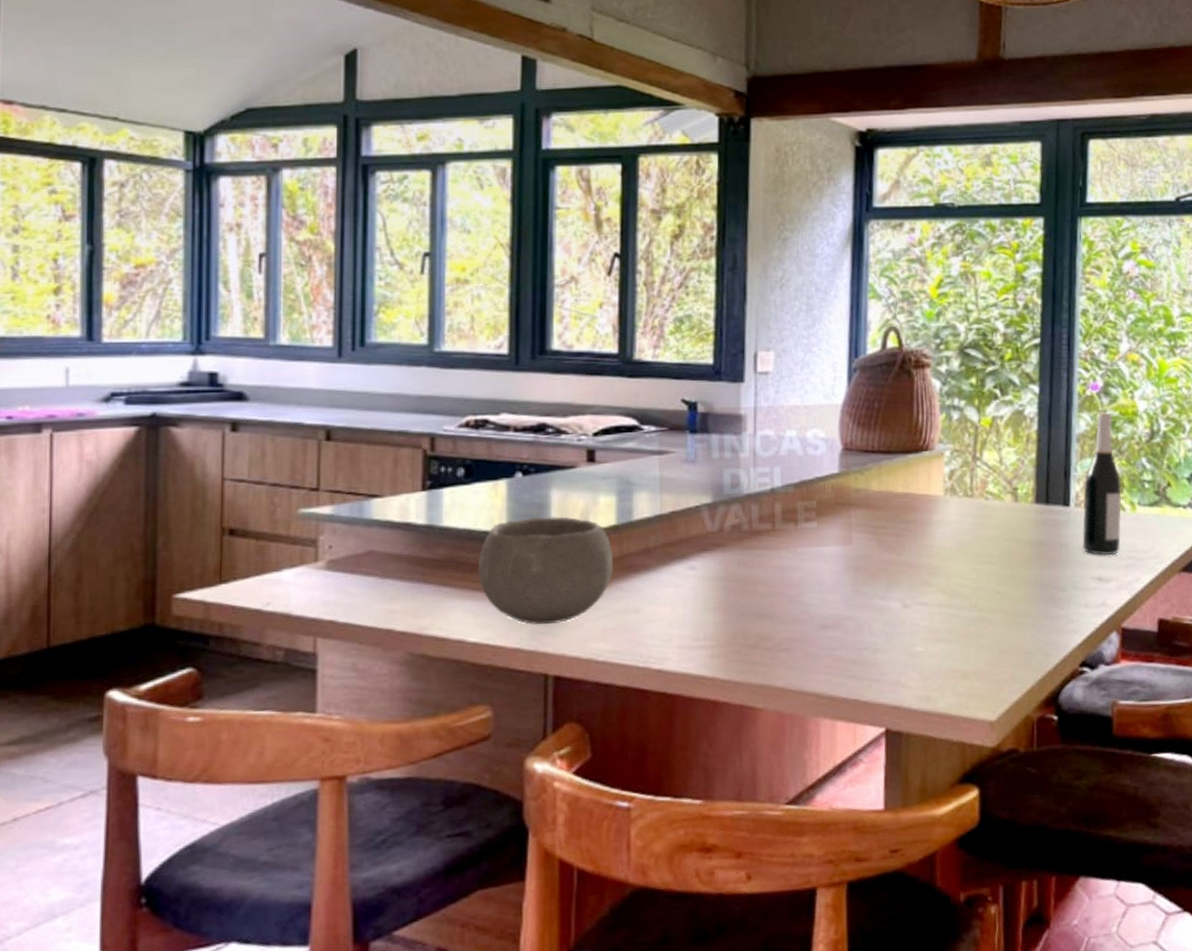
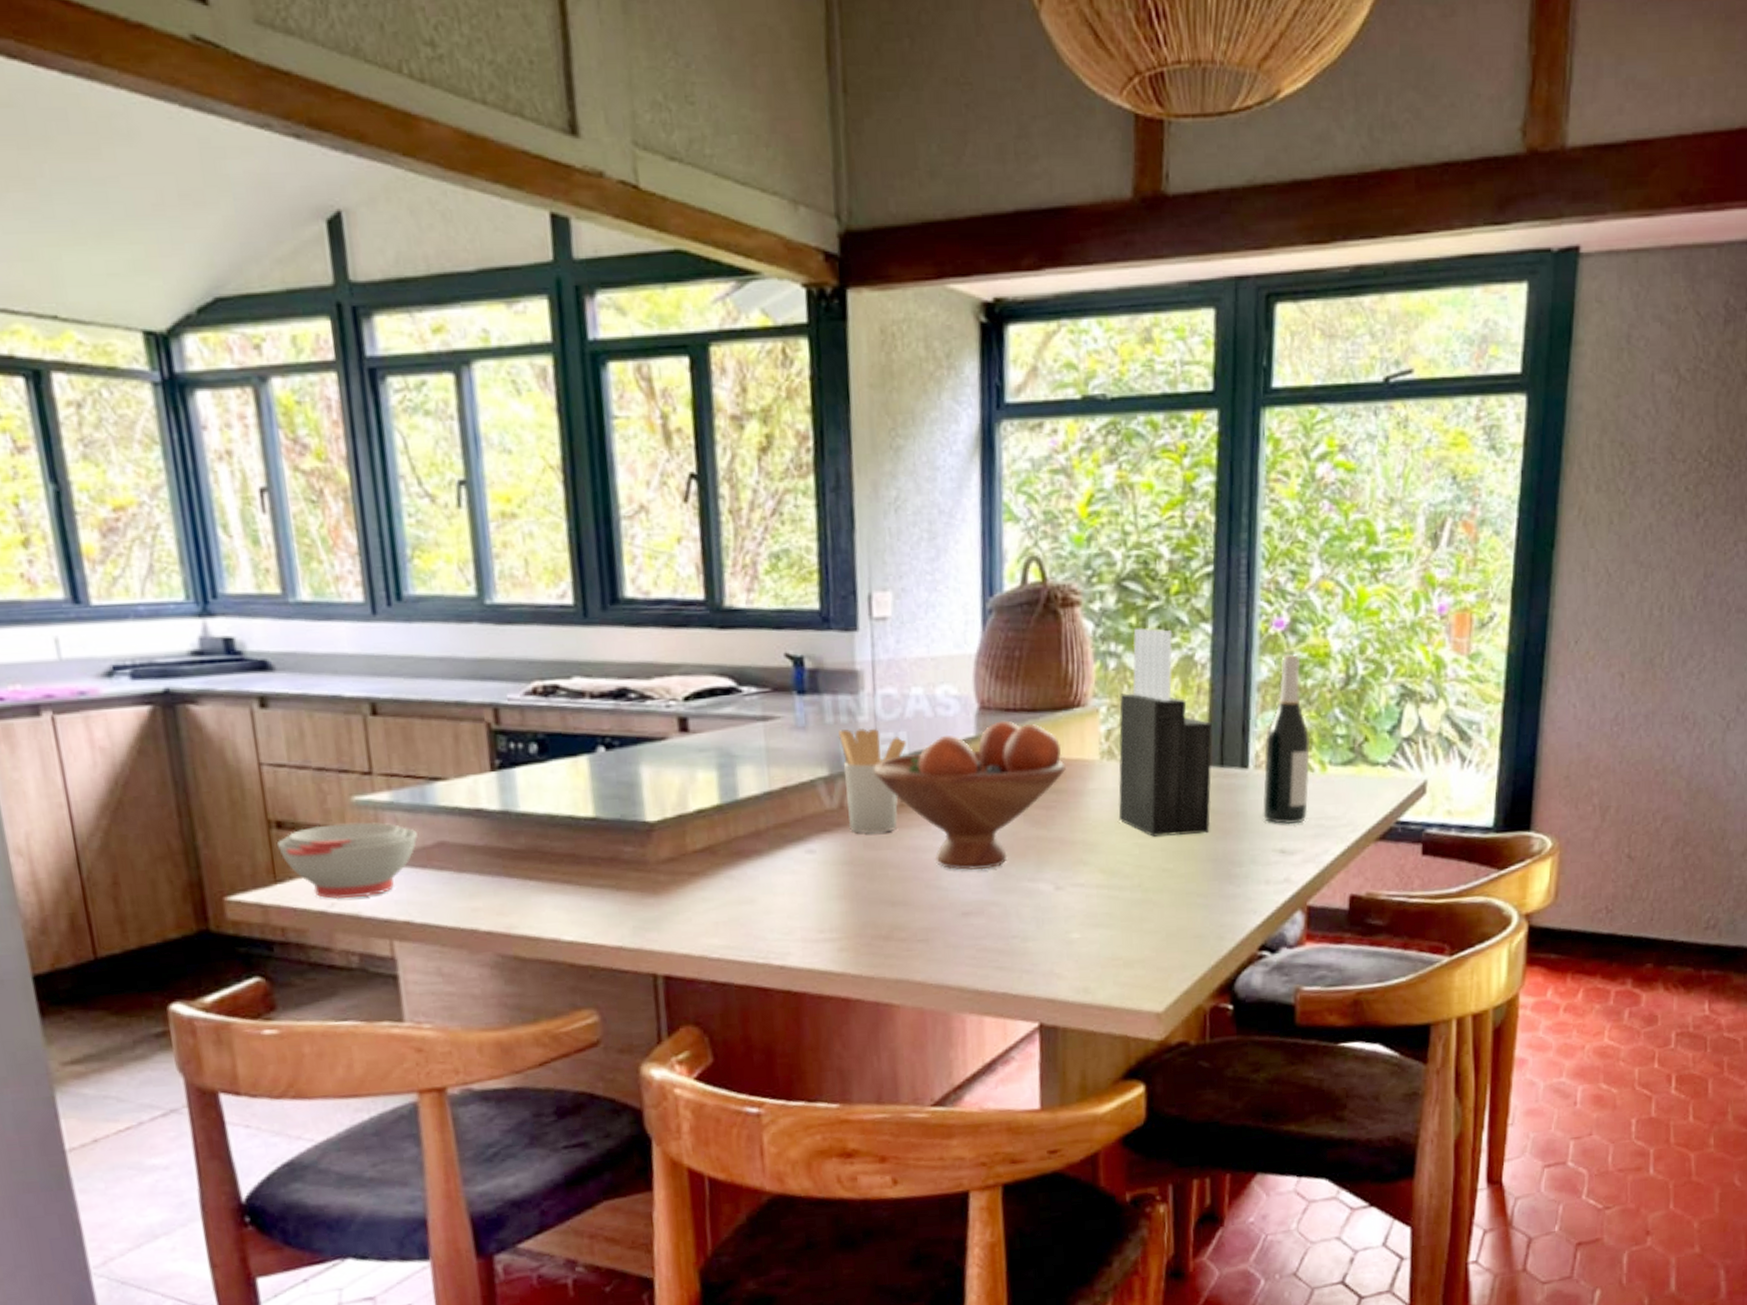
soup bowl: none [226,531,351,600] -> present [276,822,418,900]
bowl: present [478,516,614,625] -> none [564,796,720,920]
utensil holder: none [721,463,780,554] -> present [837,727,906,834]
fruit bowl: none [750,460,915,588] -> present [873,720,1066,870]
knife block: none [959,387,1039,563] -> present [1118,627,1212,837]

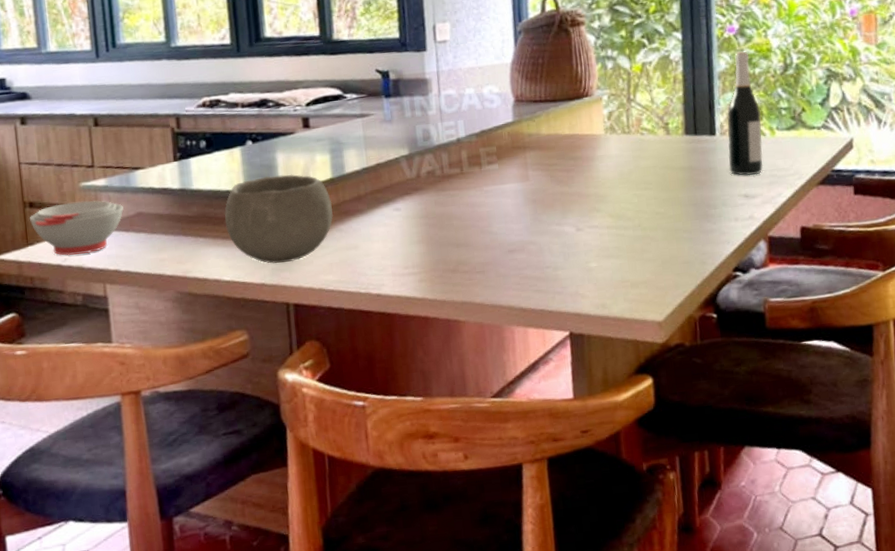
bowl: none [564,796,720,920] -> present [224,174,333,264]
utensil holder: present [837,727,906,834] -> none [414,118,463,195]
fruit bowl: present [873,720,1066,870] -> none [440,109,580,219]
knife block: present [1118,627,1212,837] -> none [616,38,690,189]

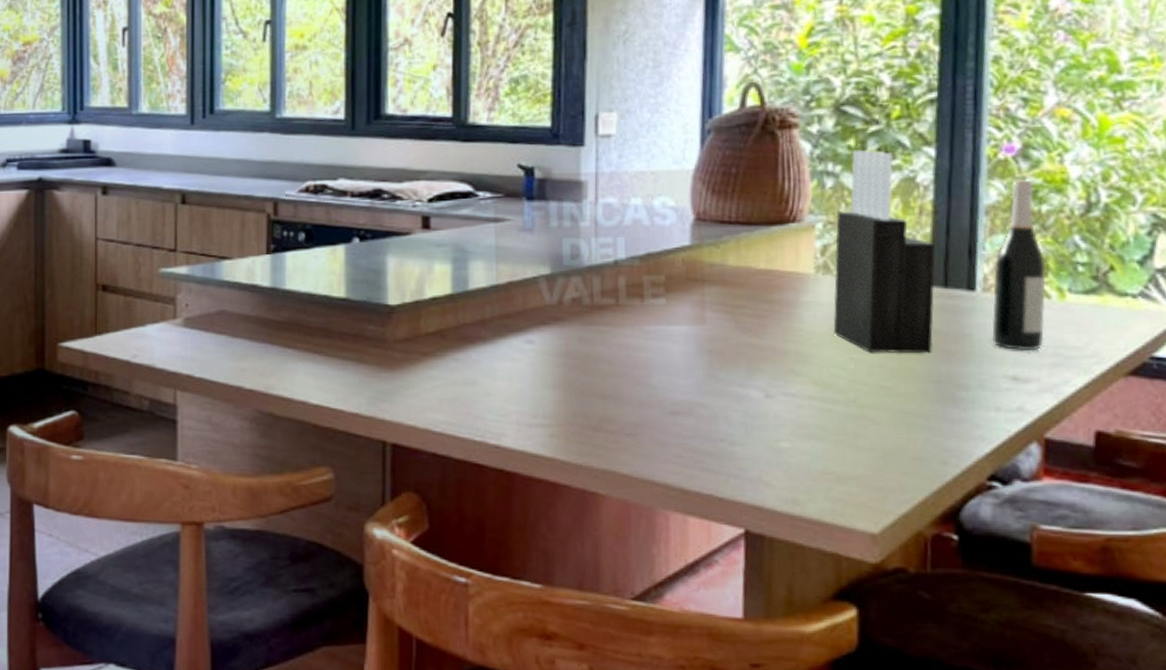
soup bowl: present [29,200,124,256] -> none [100,290,204,352]
bowl: present [224,174,333,264] -> none [318,282,450,392]
knife block: none [616,38,690,189] -> present [833,149,935,354]

